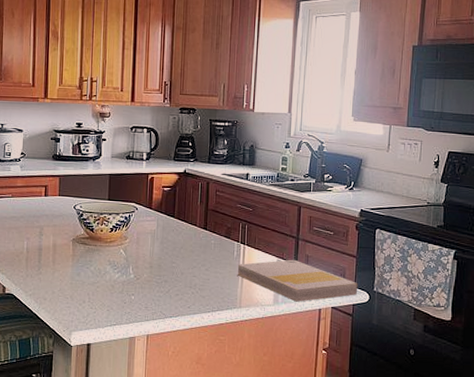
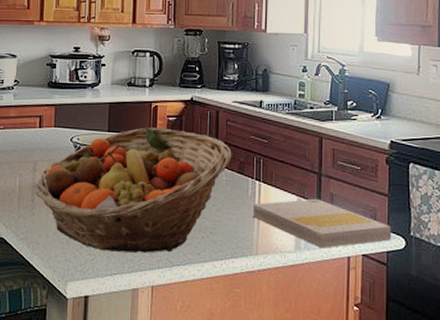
fruit basket: none [41,196,220,307] -> present [35,127,232,253]

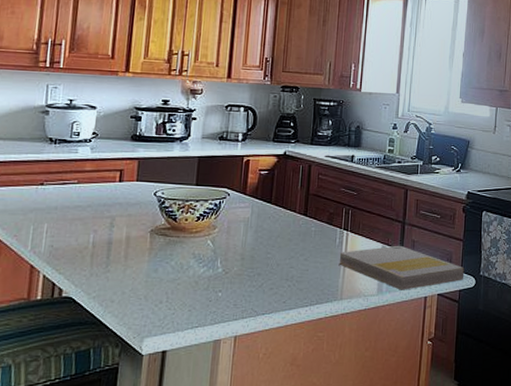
fruit basket: present [35,127,232,253] -> none [111,181,322,305]

